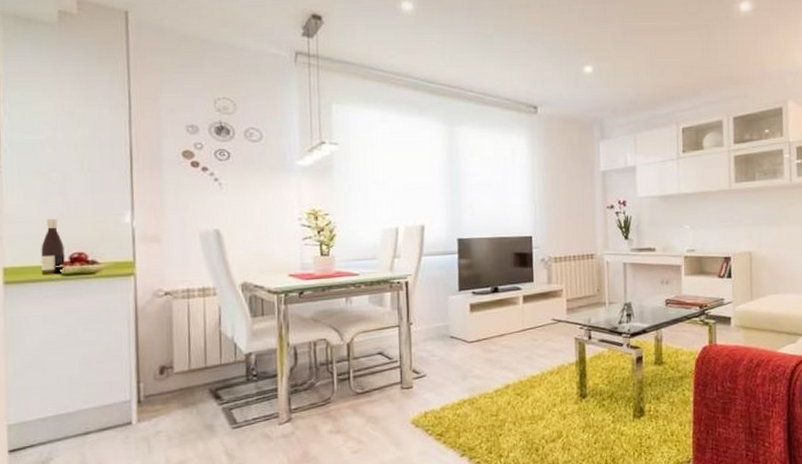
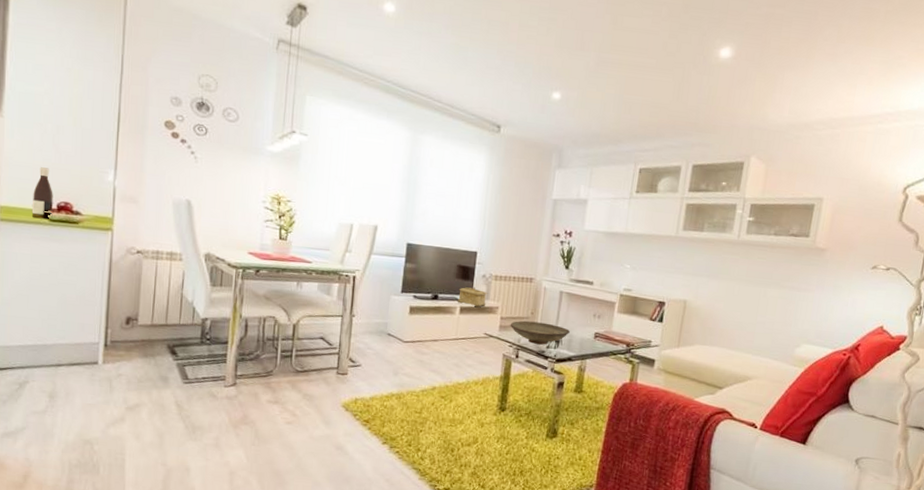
decorative box: none [518,273,550,294] -> present [457,287,488,308]
decorative bowl: none [577,298,640,322] -> present [510,320,570,345]

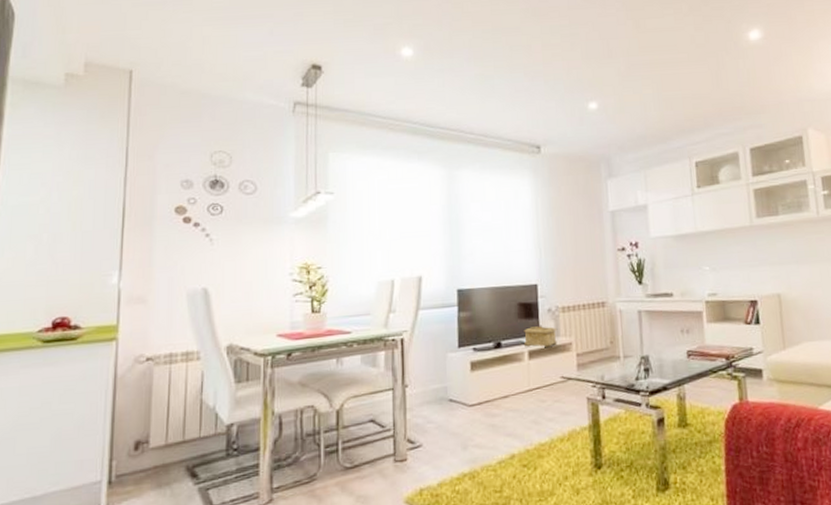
bottle: present [31,166,53,220] -> none [21,281,48,343]
decorative bowl: present [510,320,570,345] -> none [588,350,659,378]

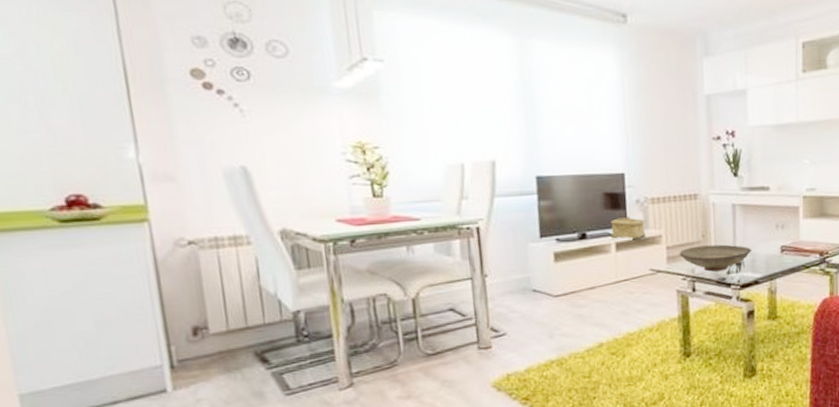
decorative bowl: none [588,350,659,378] -> present [679,244,751,272]

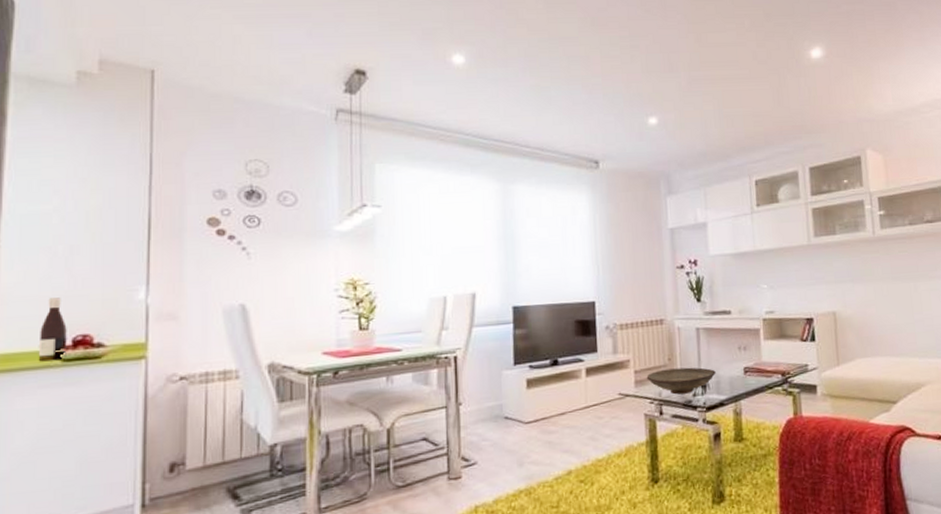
bottle: none [27,153,63,222] -> present [38,296,67,362]
decorative box: present [610,216,647,240] -> none [581,342,616,366]

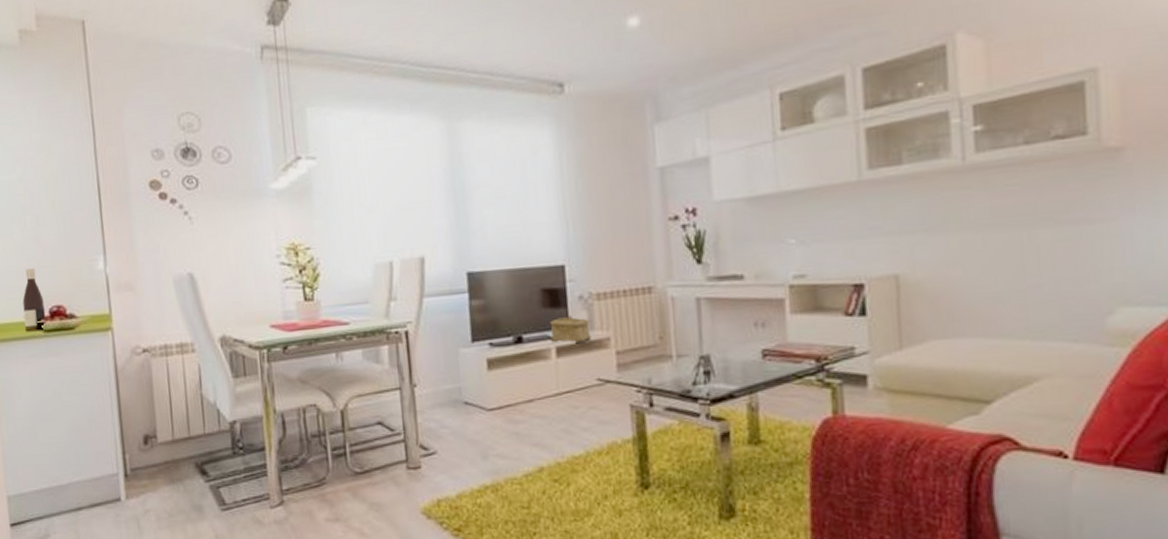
decorative box: none [581,342,616,366] -> present [549,315,592,344]
decorative bowl: present [646,367,716,395] -> none [631,348,723,382]

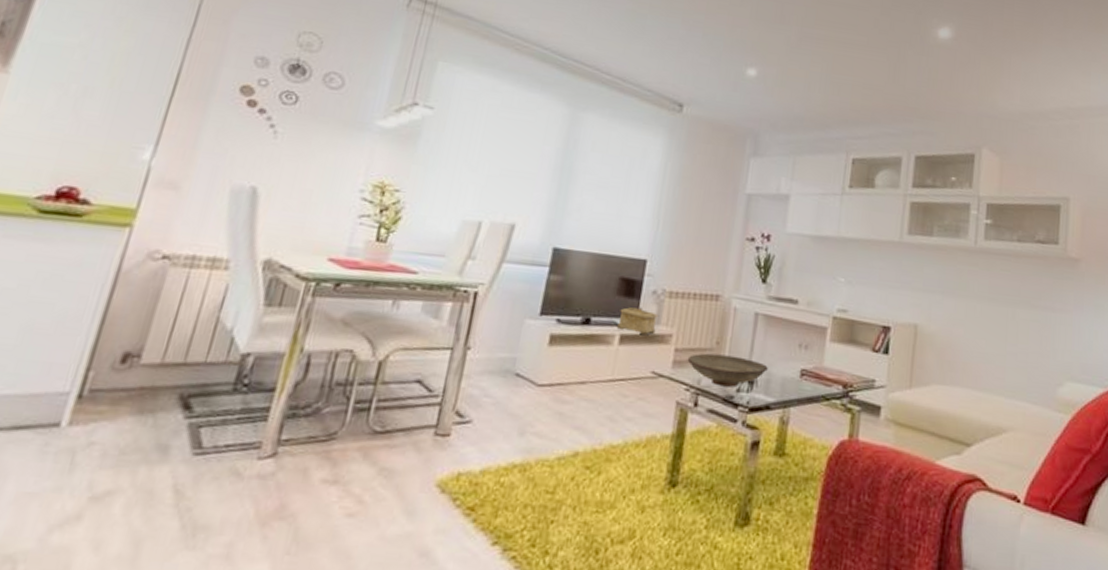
bottle: present [22,268,47,332] -> none [12,138,58,211]
decorative bowl: none [631,348,723,382] -> present [687,353,768,388]

